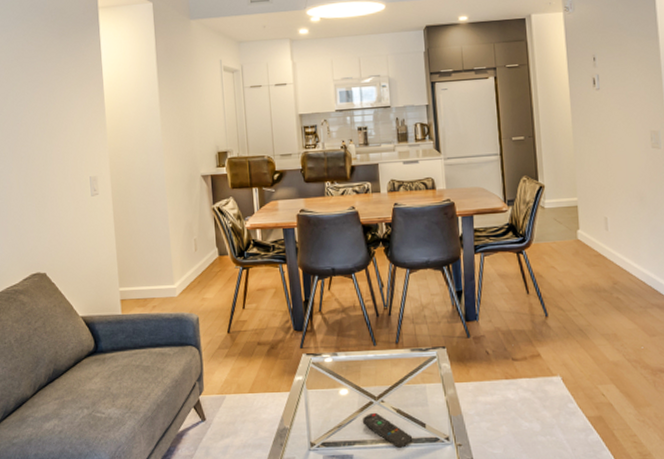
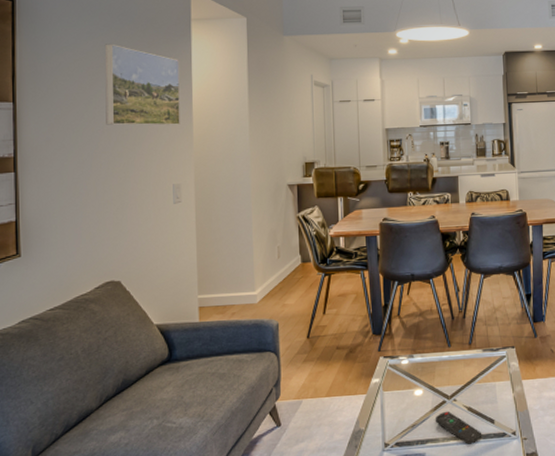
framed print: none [18,36,94,119] -> present [104,43,180,126]

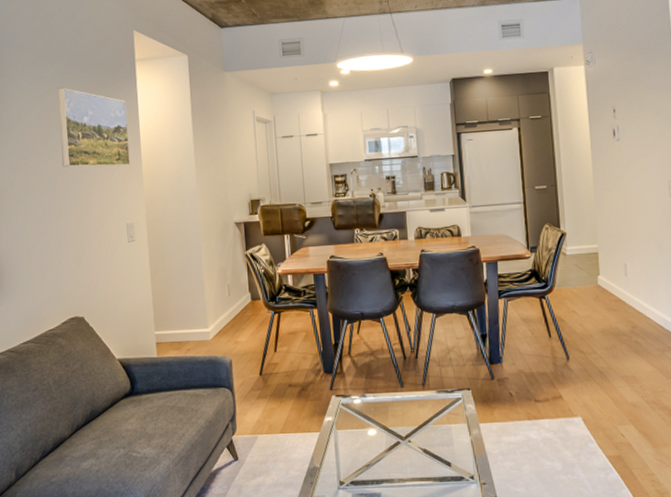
remote control: present [435,411,482,444] -> none [389,452,439,486]

